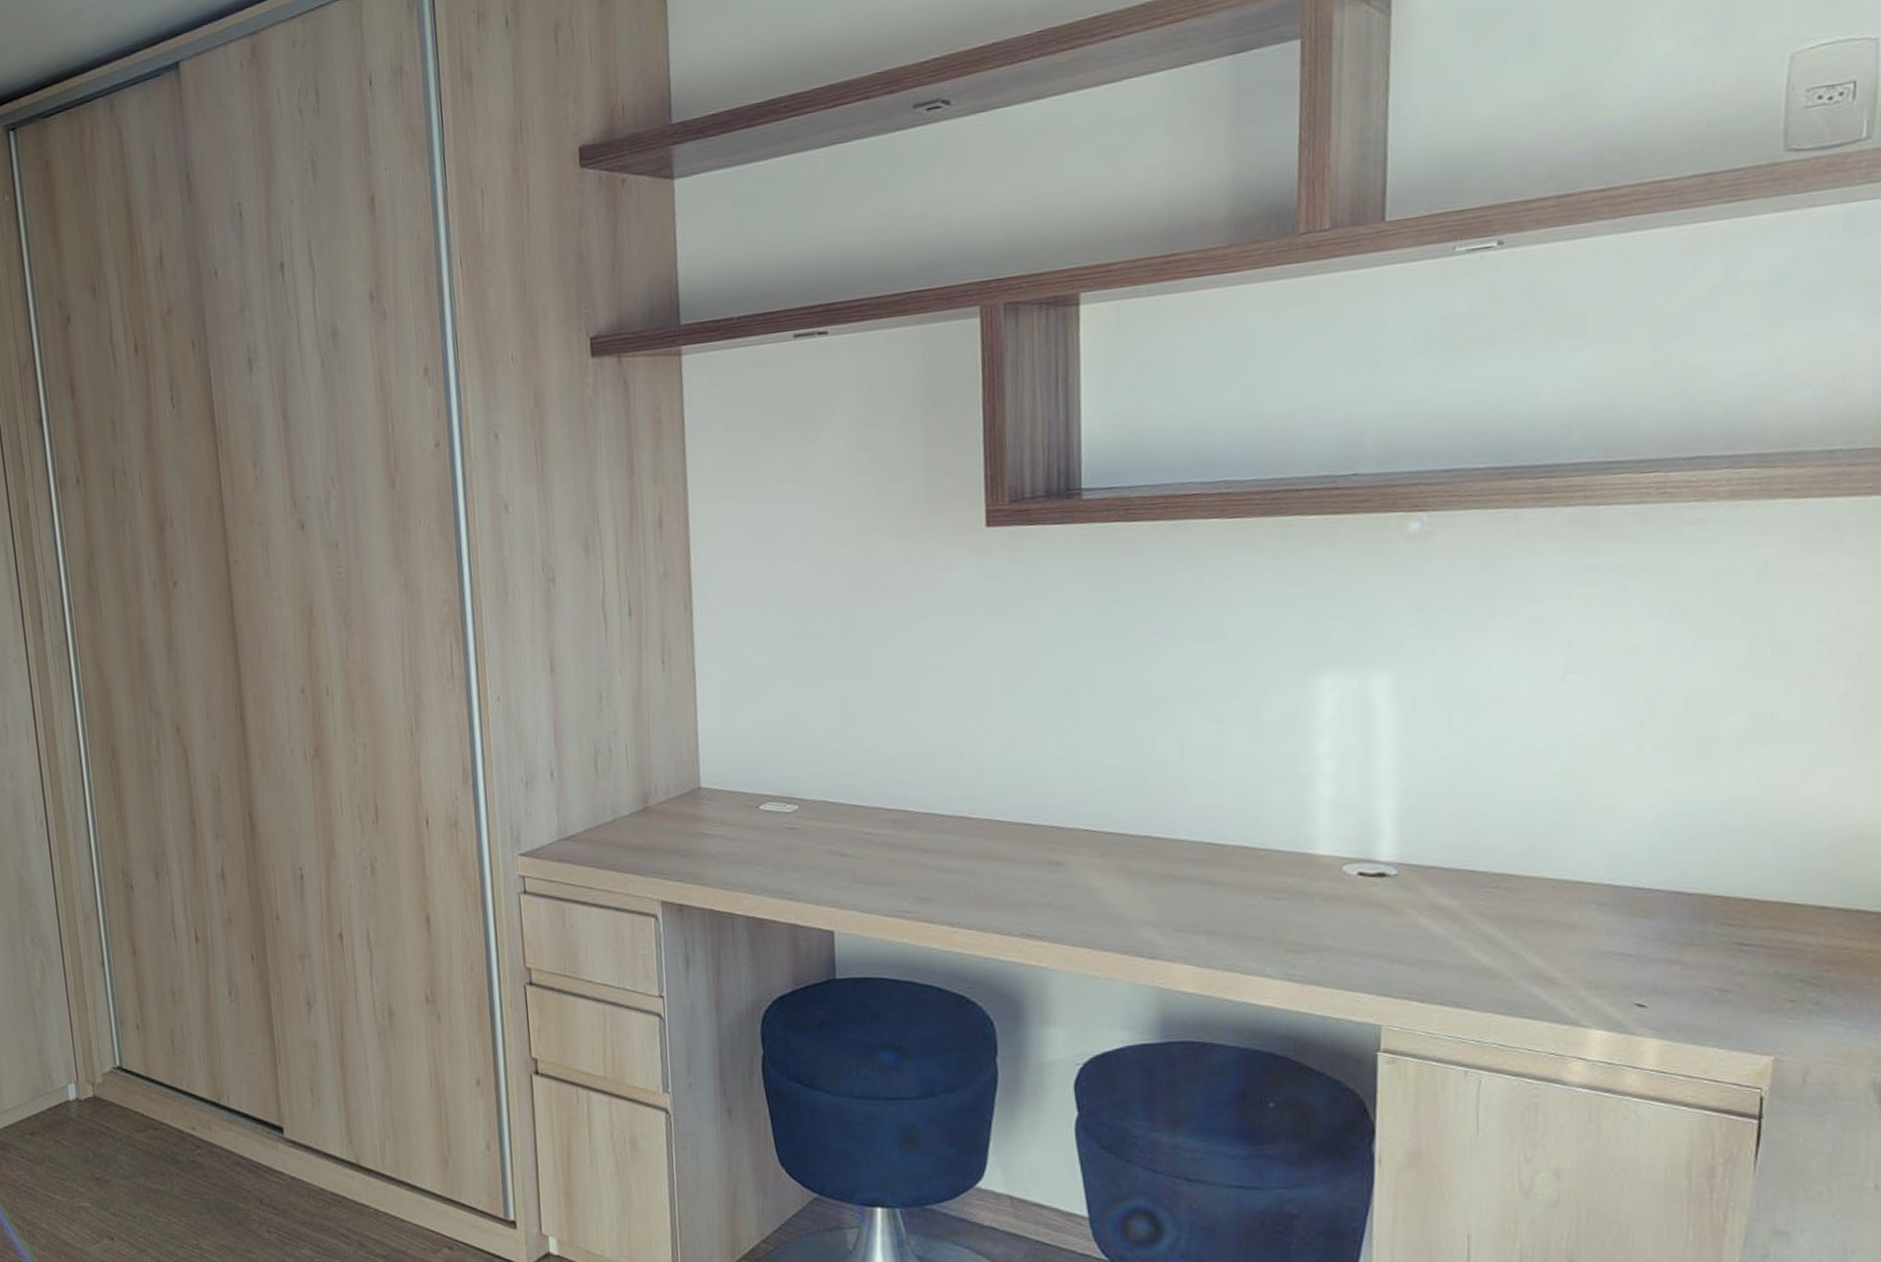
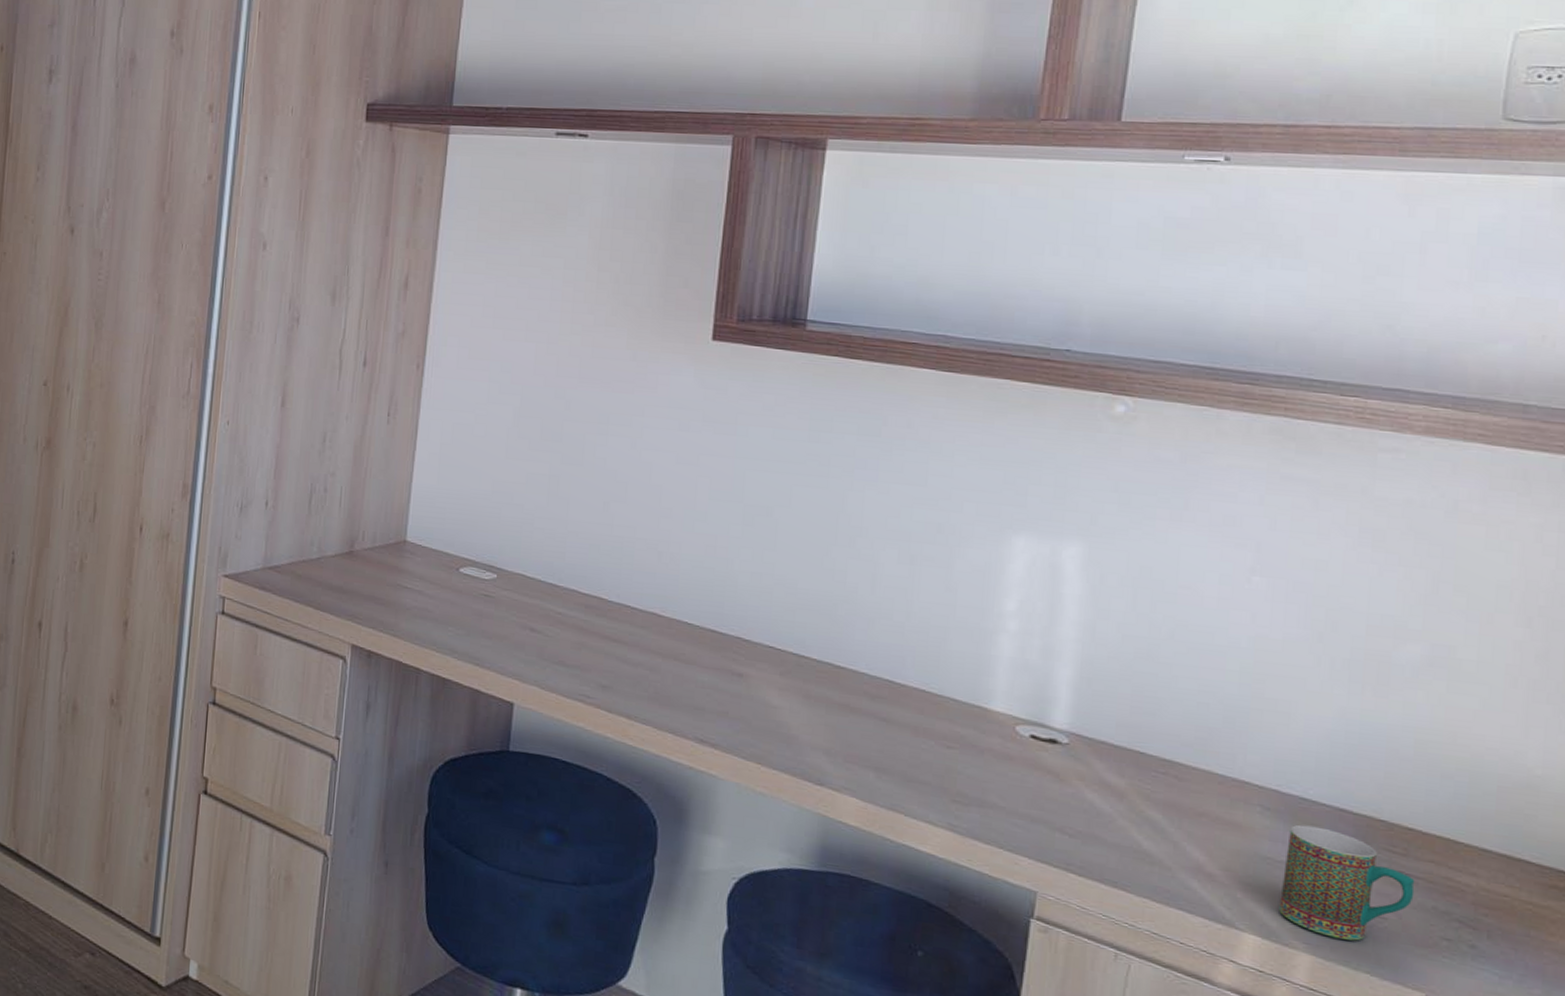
mug: none [1622,913,1756,1019] -> present [1279,824,1415,941]

